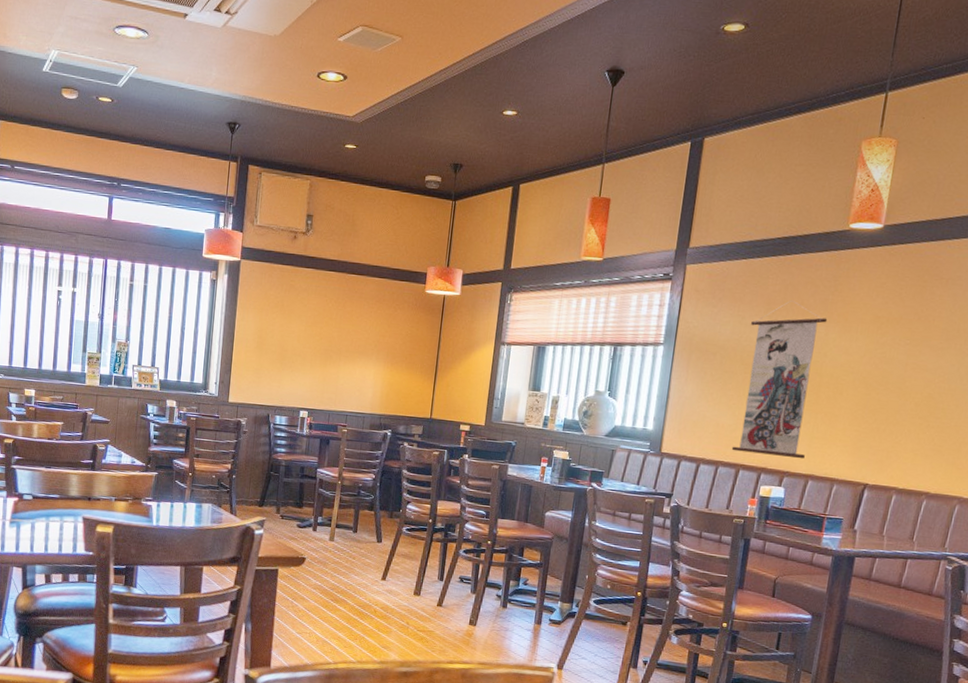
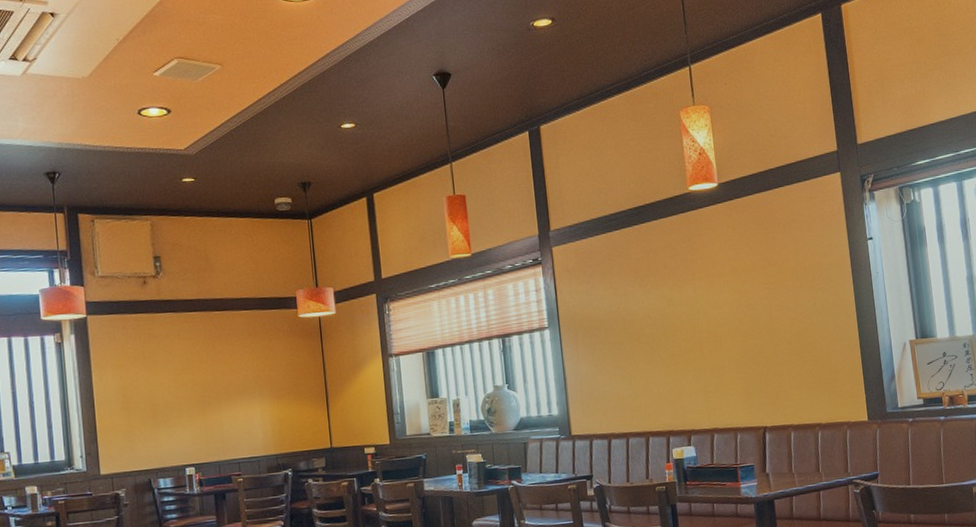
wall scroll: present [731,301,828,459] -> none [625,266,705,420]

